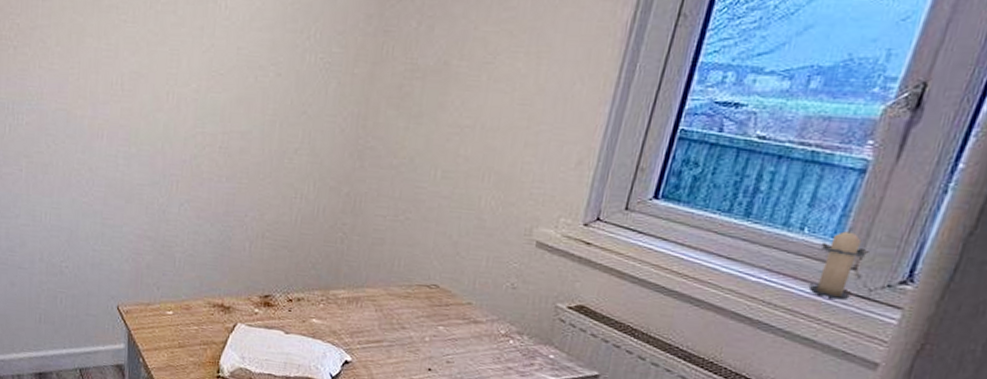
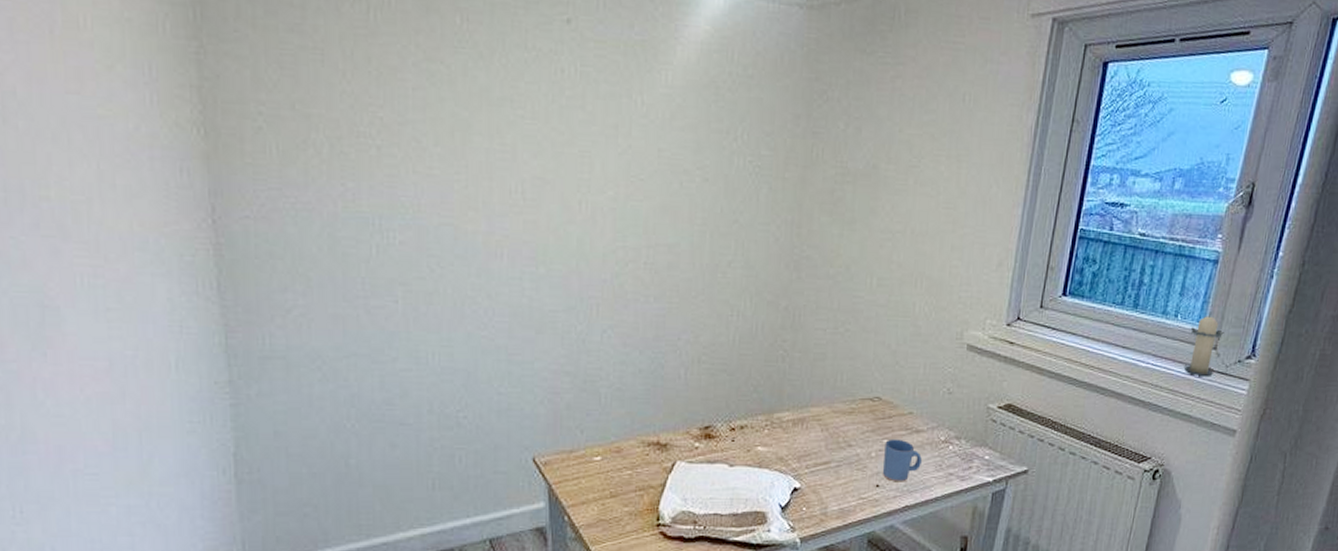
mug: none [436,326,479,369] -> present [883,439,922,482]

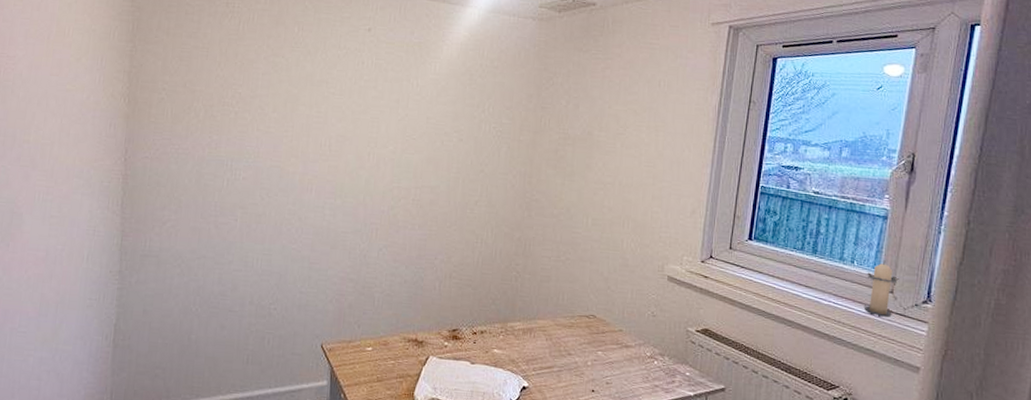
mug: present [883,439,922,482] -> none [598,351,631,390]

